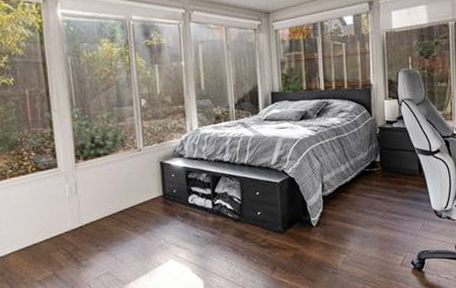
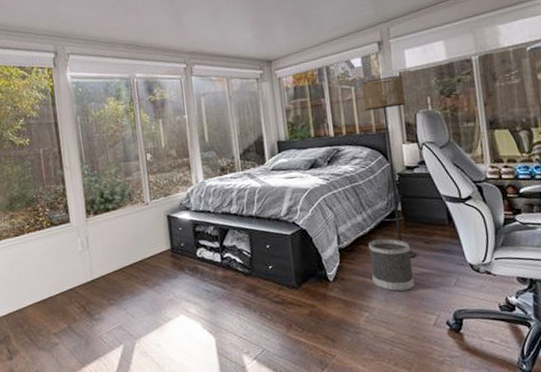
wastebasket: none [349,187,387,236] -> present [369,238,415,292]
floor lamp: none [352,35,390,205] -> present [361,75,416,258]

